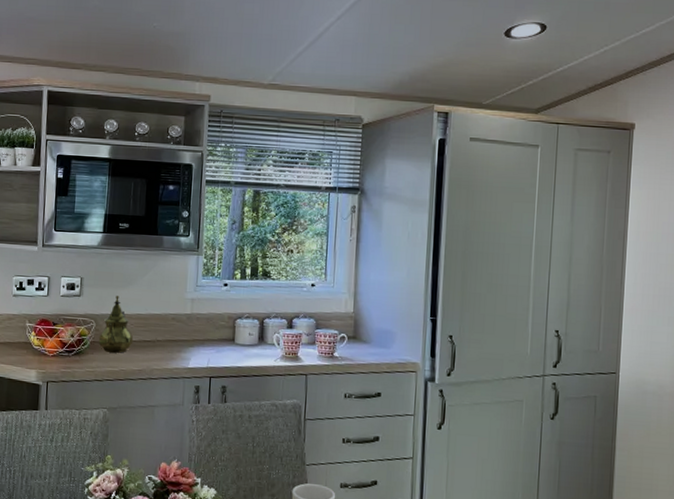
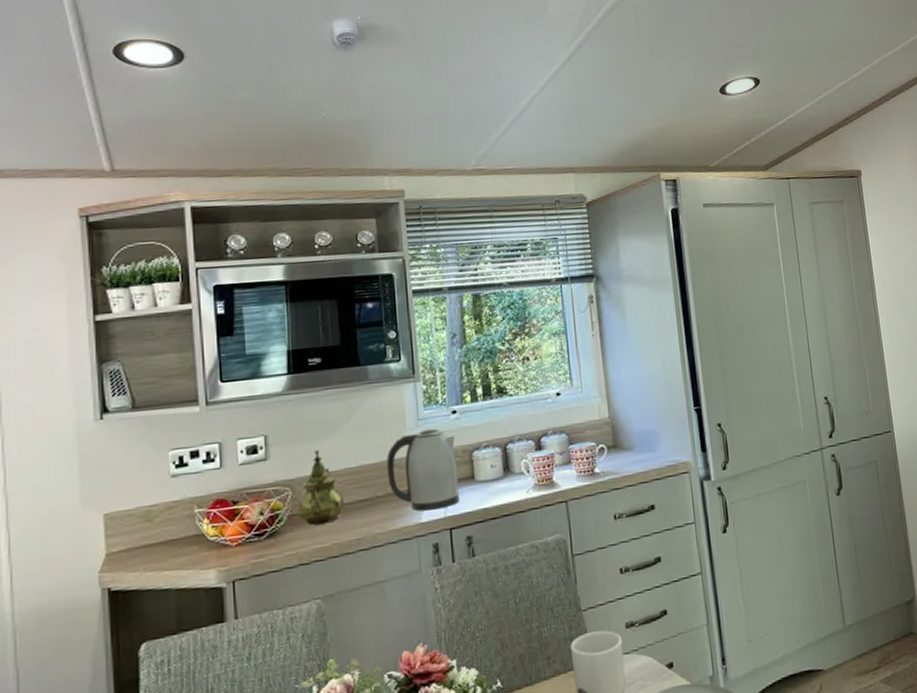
kettle: none [167,294,223,360] -> present [386,428,461,512]

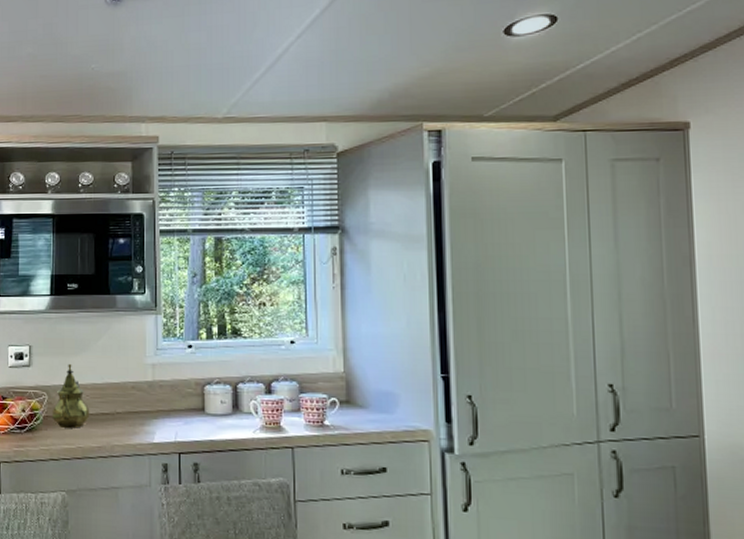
kettle: present [386,428,461,512] -> none [127,359,190,433]

